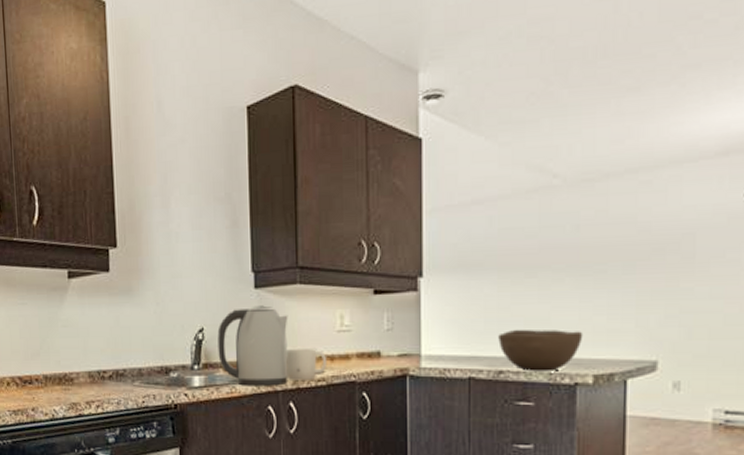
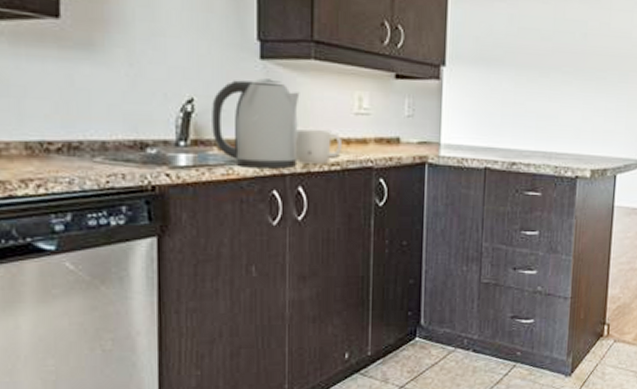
bowl: present [498,329,583,372] -> none [513,124,585,165]

